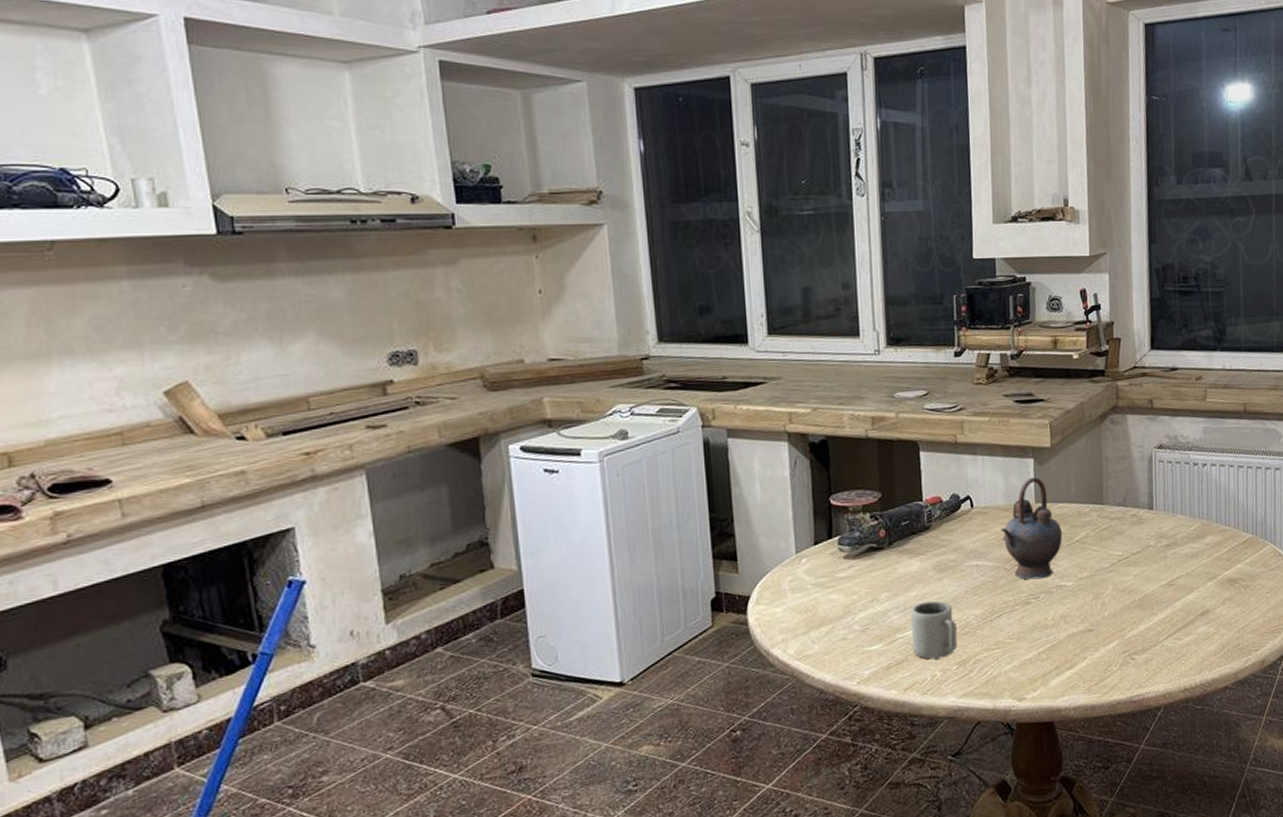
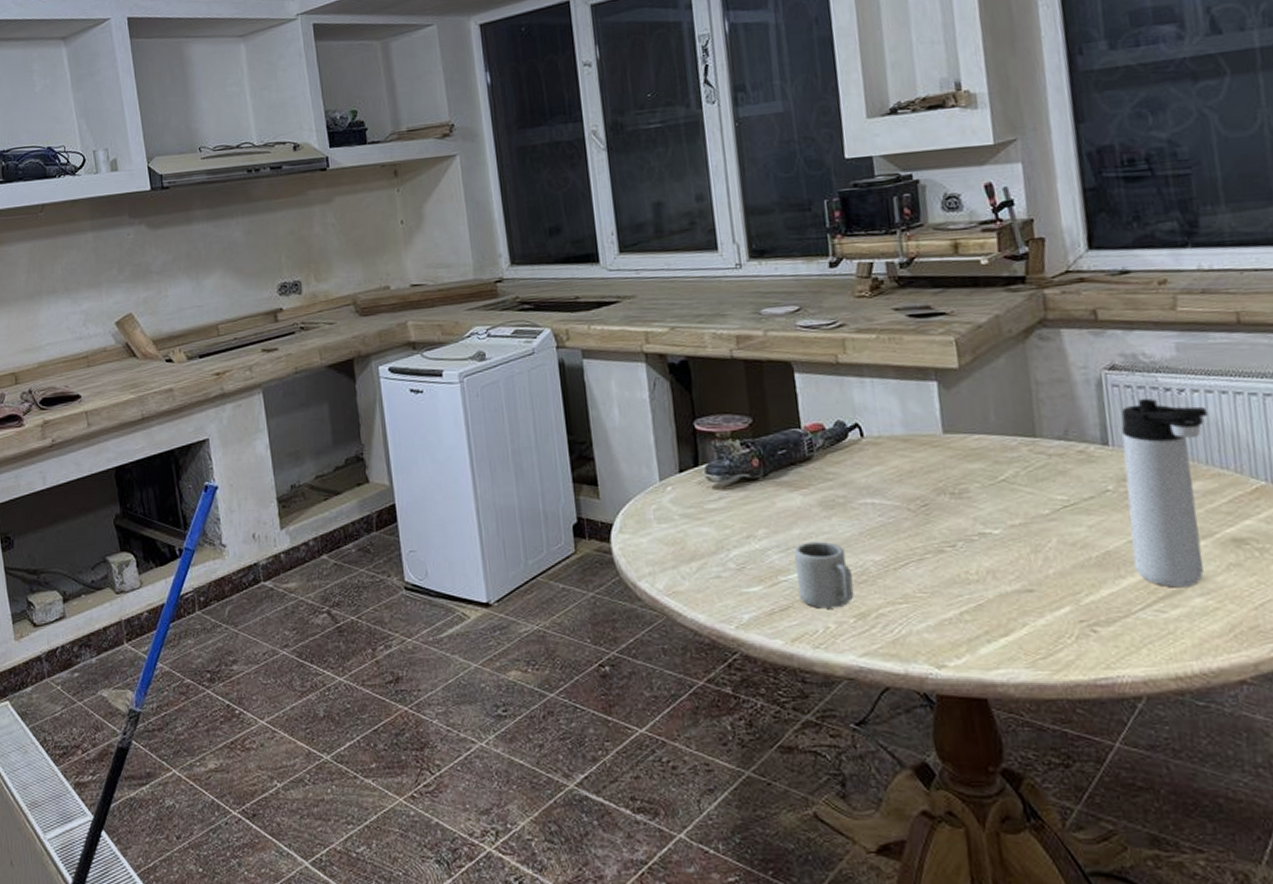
teapot: present [1000,477,1063,580] -> none [900,402,983,524]
thermos bottle: none [1162,471,1220,620] -> present [1121,398,1208,588]

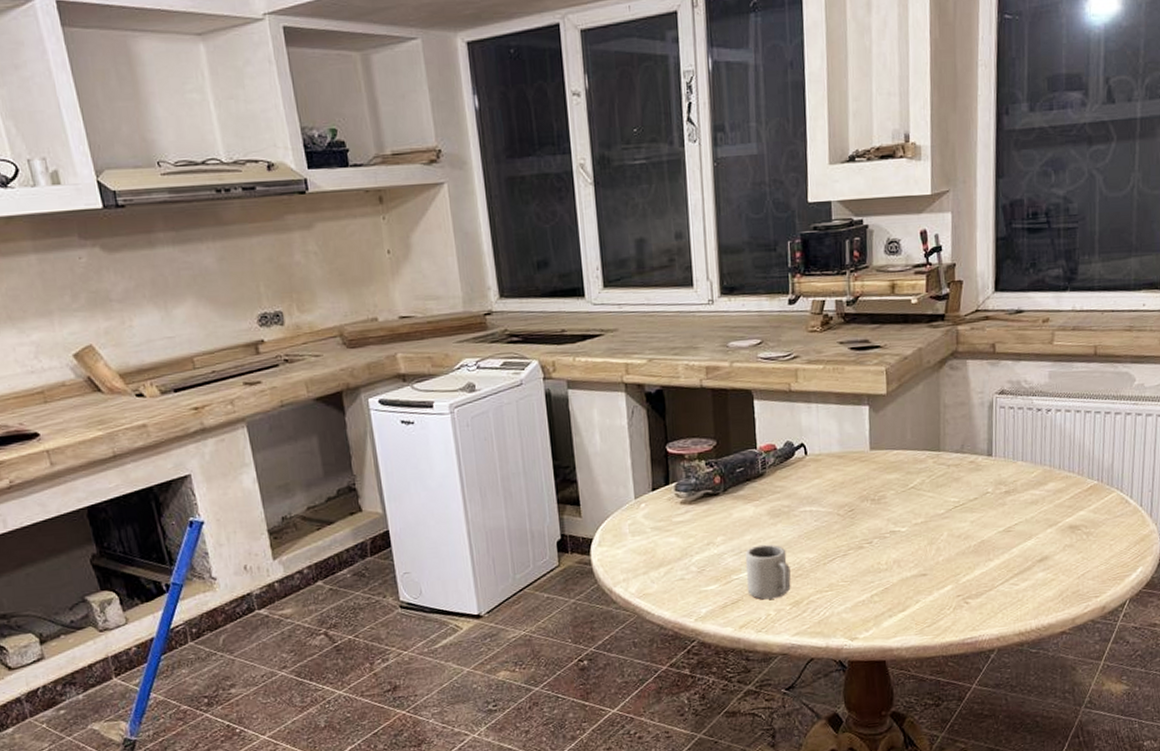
thermos bottle: present [1121,398,1208,588] -> none [1000,417,1065,566]

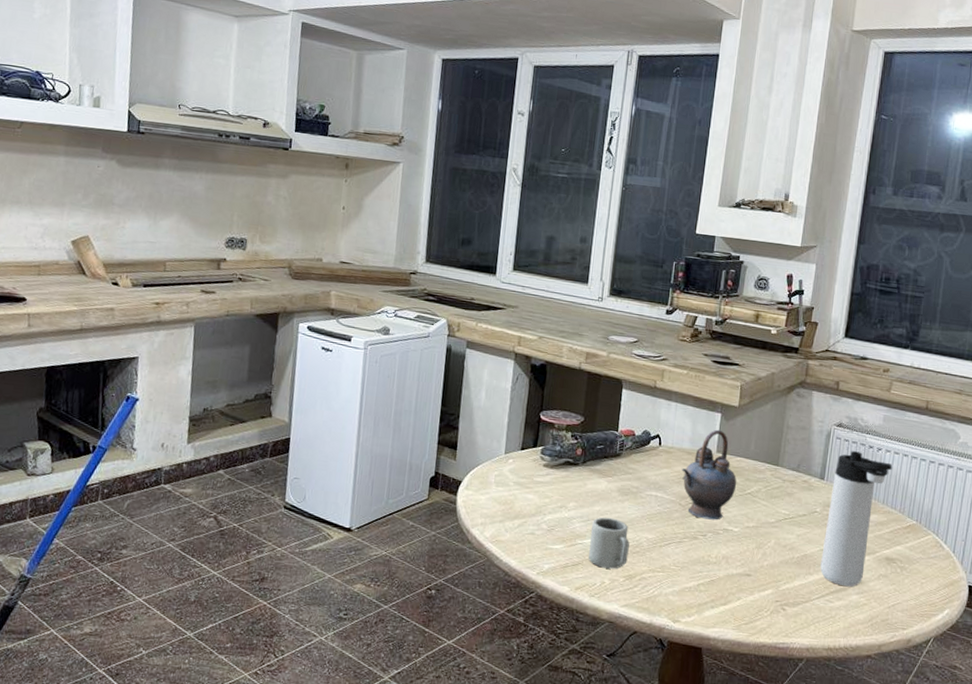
teapot: none [834,424,898,525] -> present [682,429,737,520]
thermos bottle: none [1000,417,1065,566] -> present [820,451,892,587]

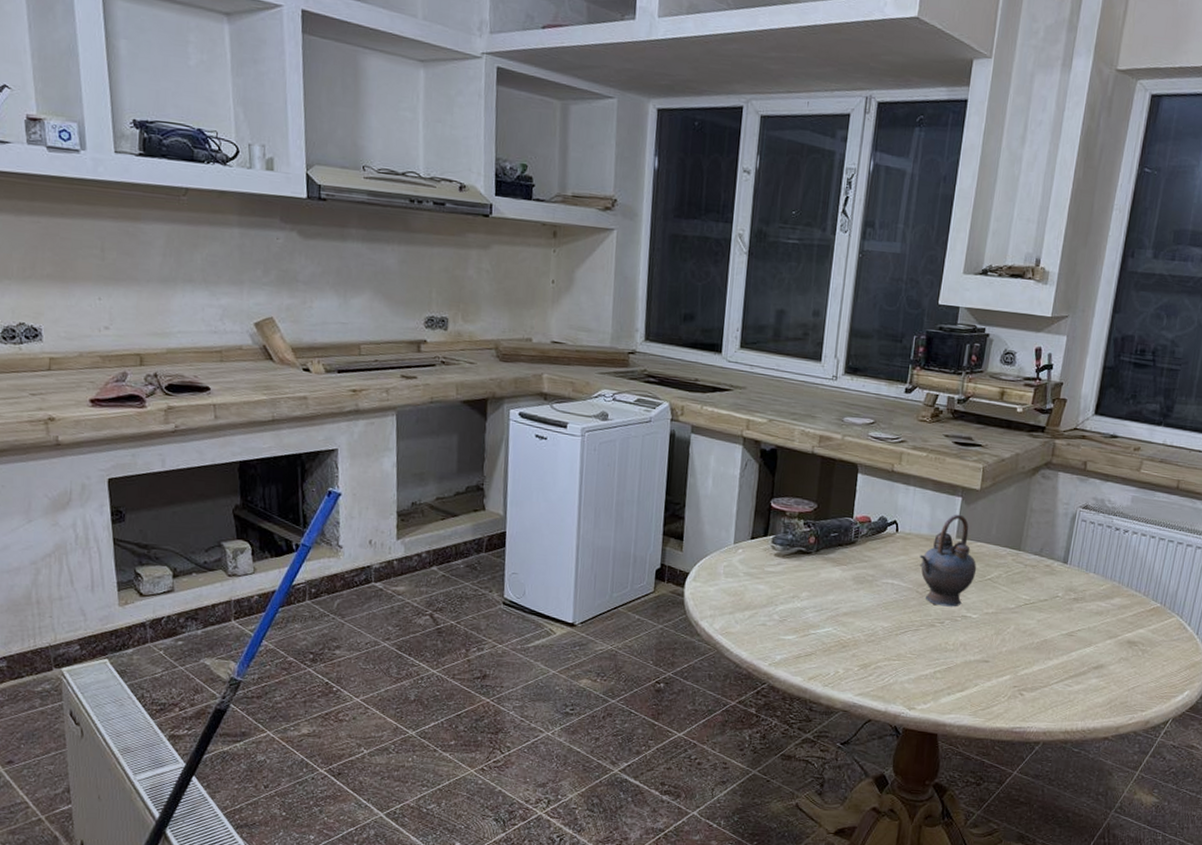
cup: present [588,517,630,569] -> none [822,606,865,659]
thermos bottle: present [820,451,892,587] -> none [1060,533,1139,671]

